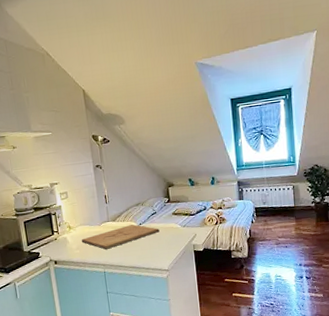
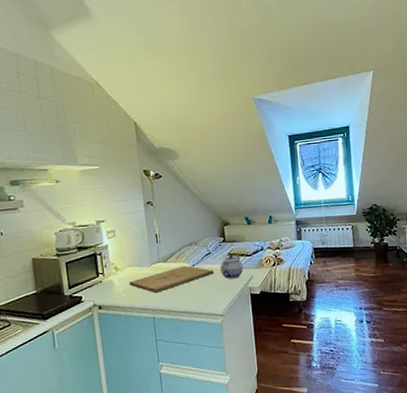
teapot: none [165,214,187,237] -> present [220,255,243,280]

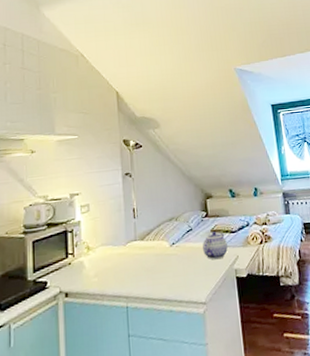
cutting board: present [129,266,214,293] -> none [101,244,196,277]

